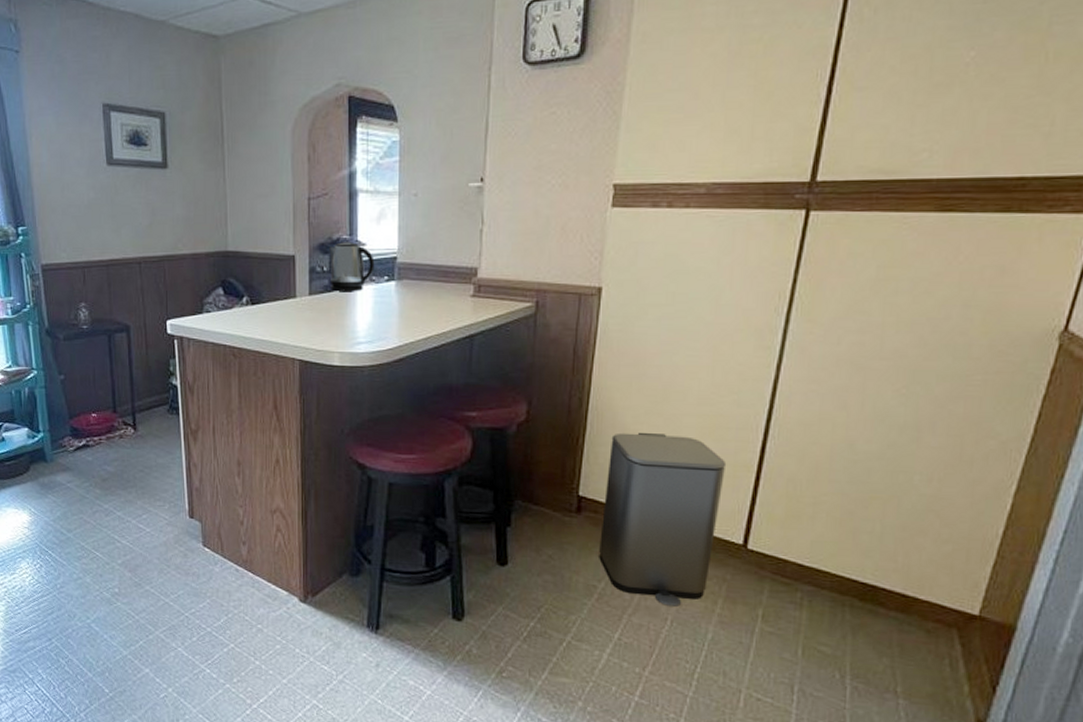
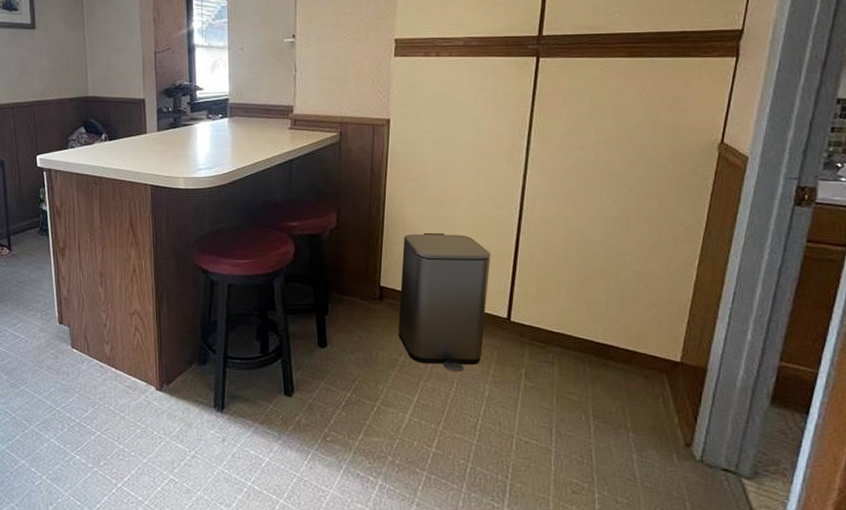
kettle: present [329,242,375,292] -> none [173,87,211,128]

